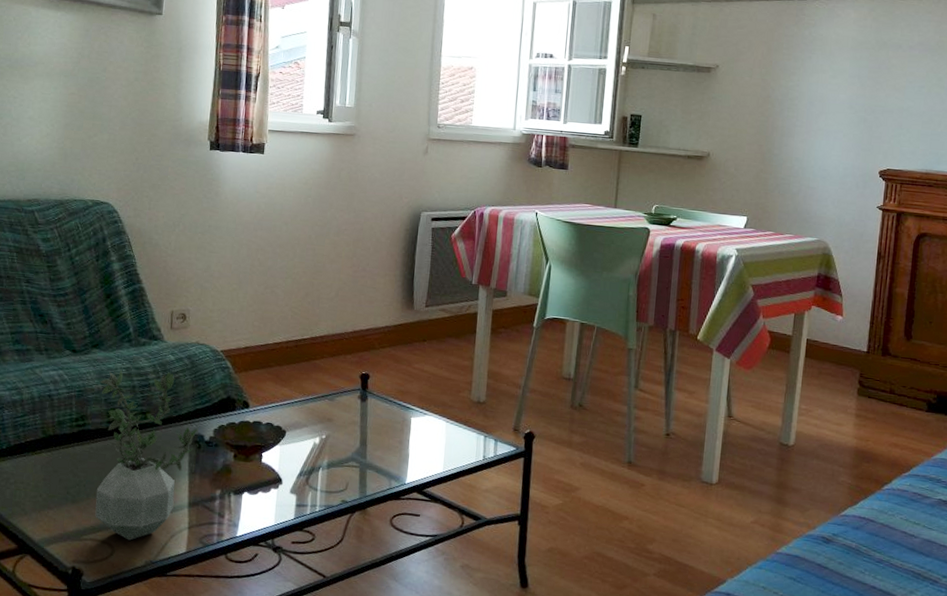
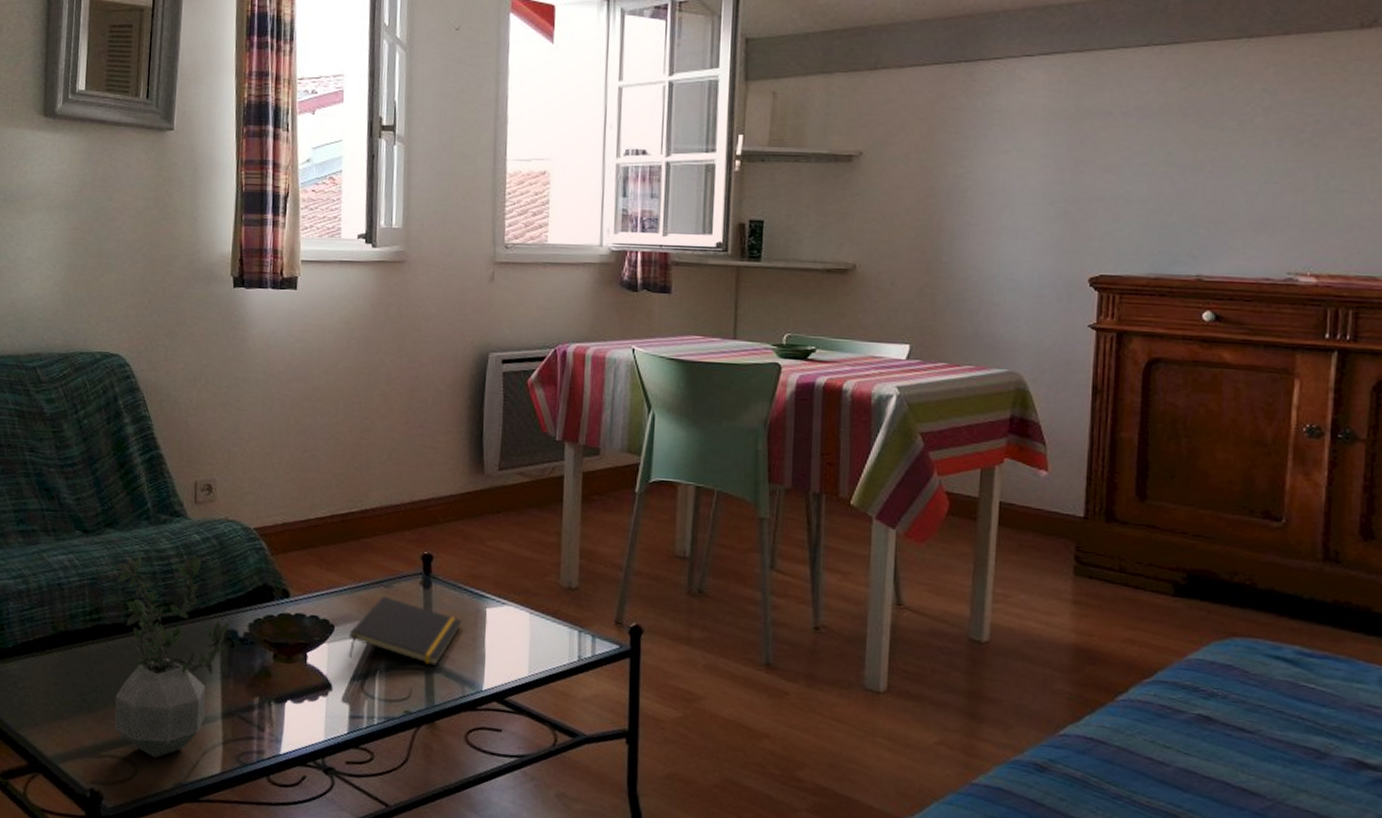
notepad: none [297,407,391,465] -> present [349,595,462,667]

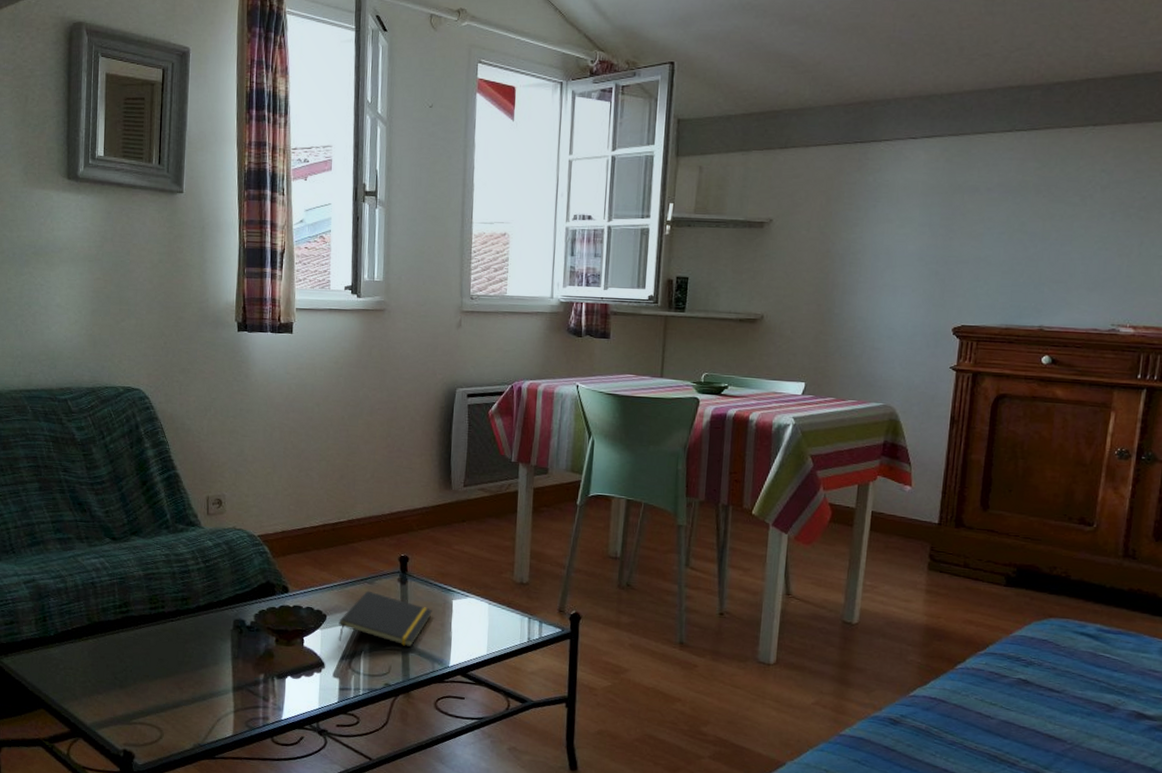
potted plant: present [114,552,230,758] -> none [140,556,238,724]

